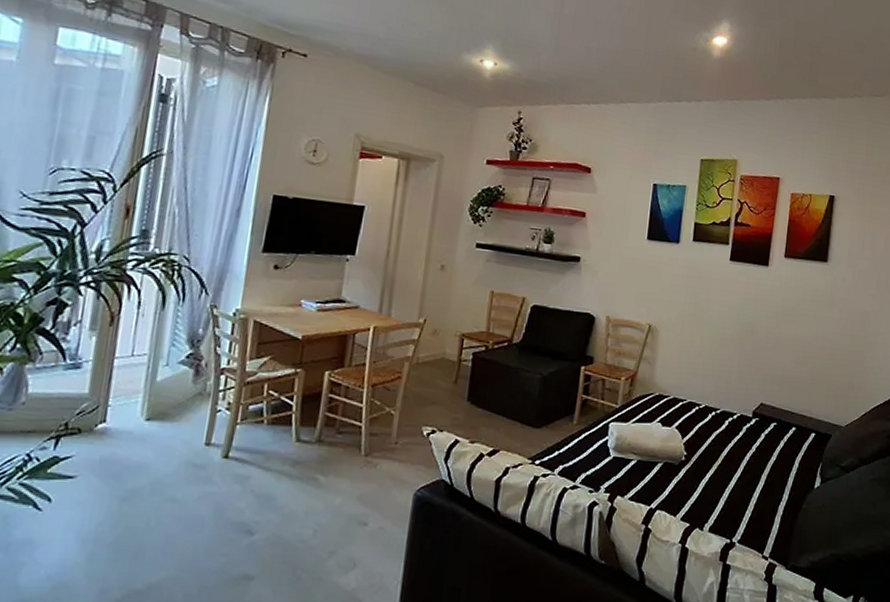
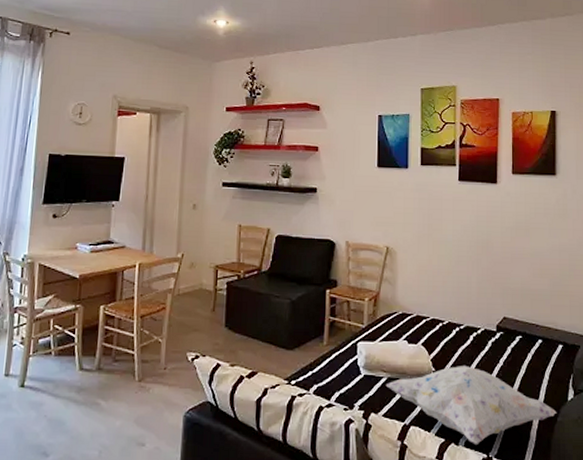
decorative pillow: none [634,450,803,531] -> present [385,365,557,446]

